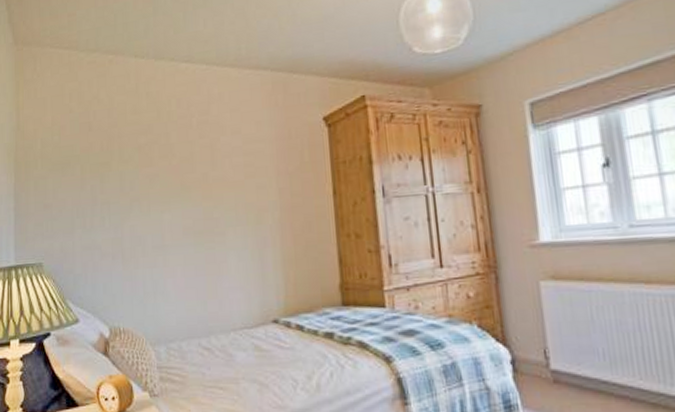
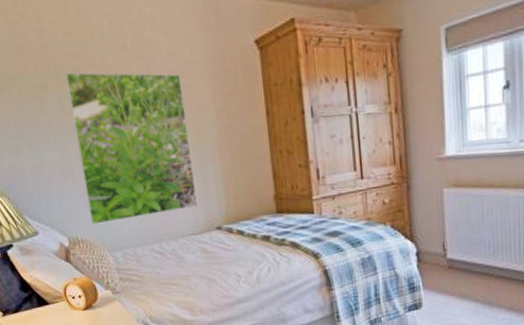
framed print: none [128,150,254,313] -> present [65,72,198,224]

